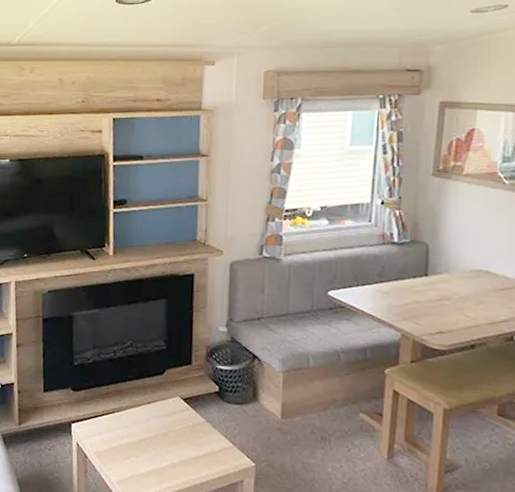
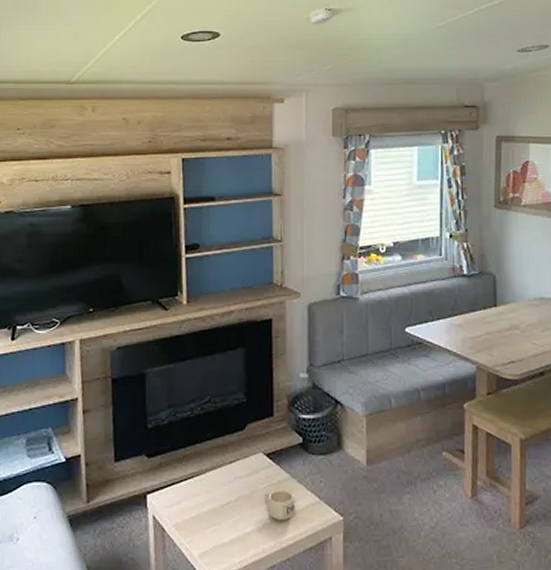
mug: none [179,432,210,461] -> present [264,490,296,521]

